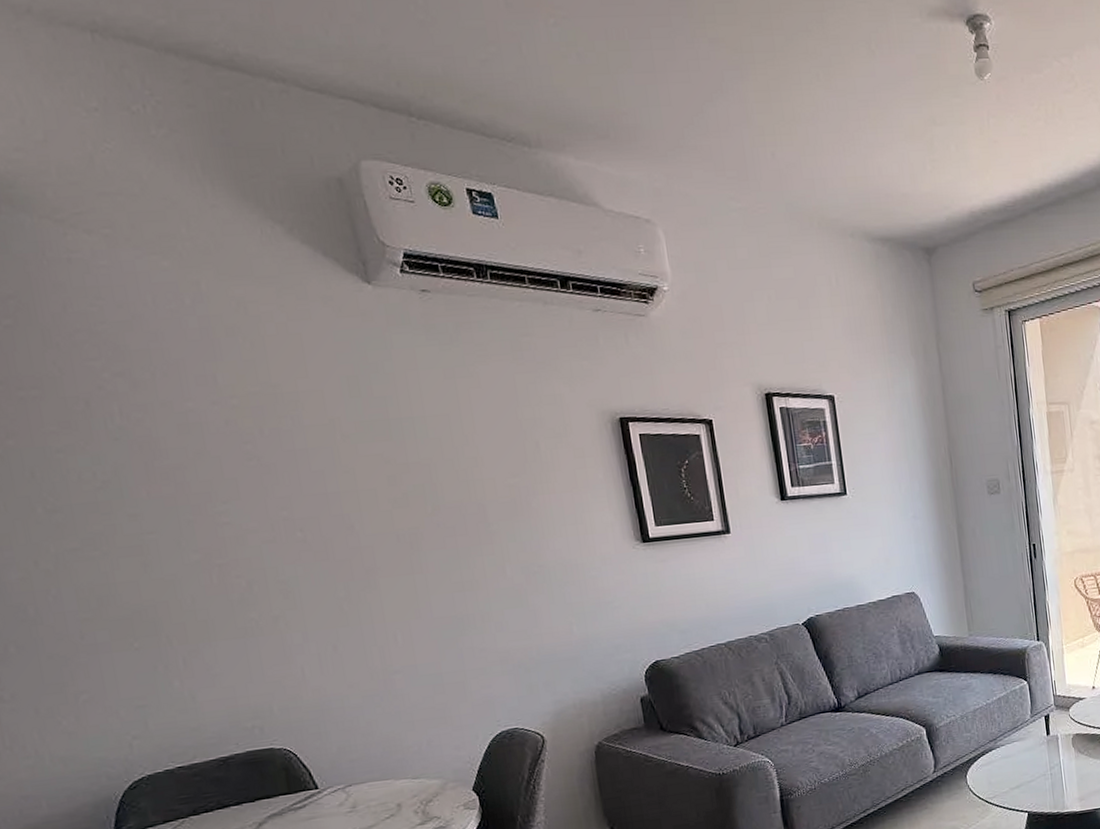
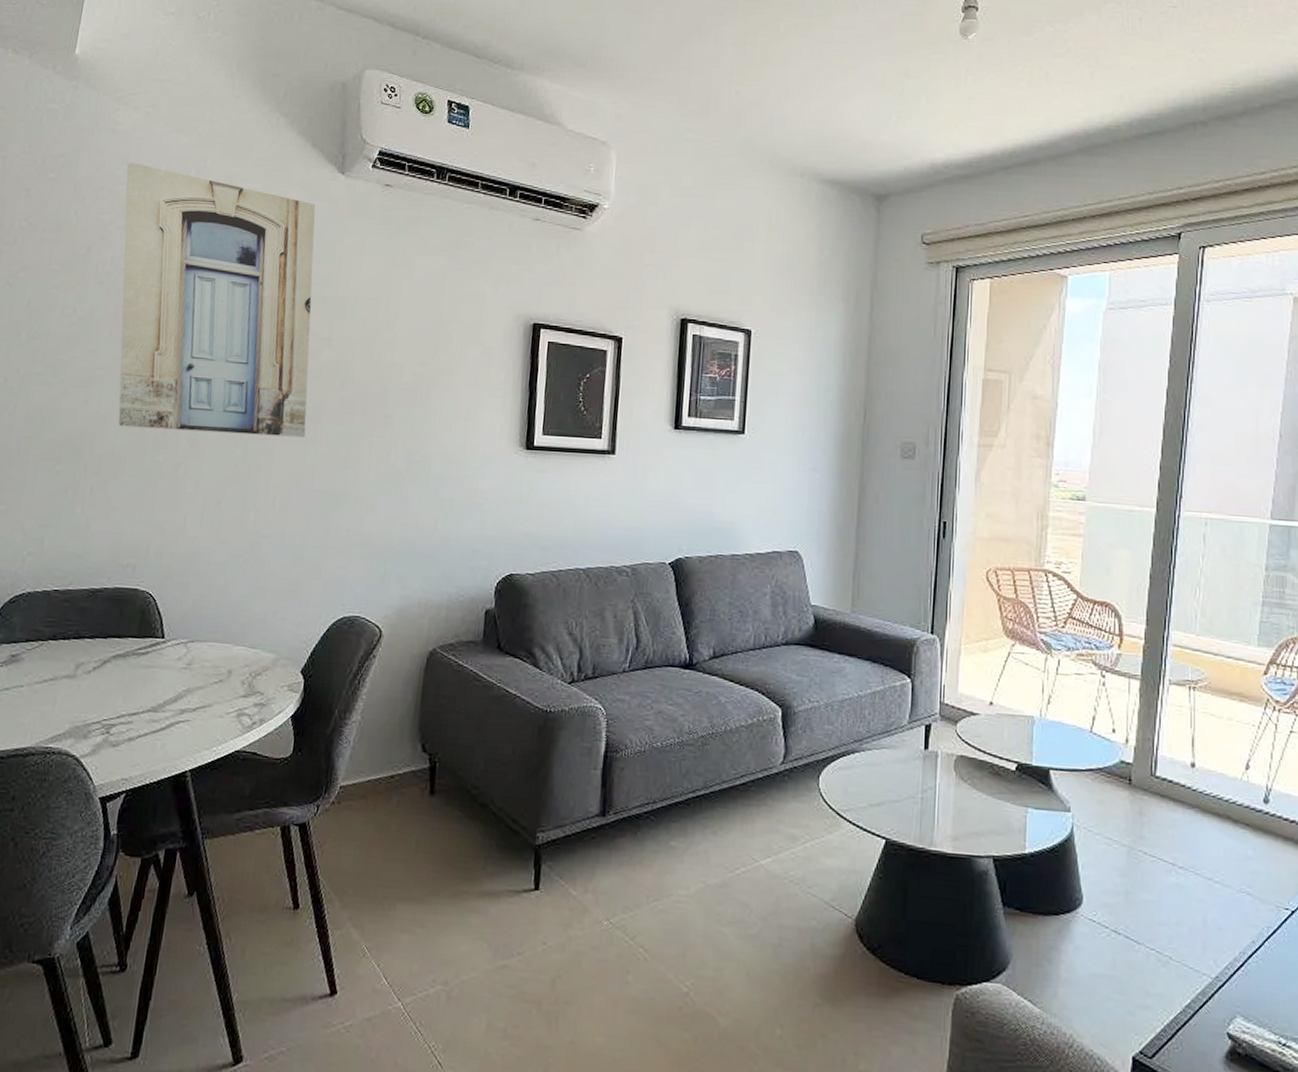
wall art: none [100,296,409,590] -> present [118,162,316,438]

